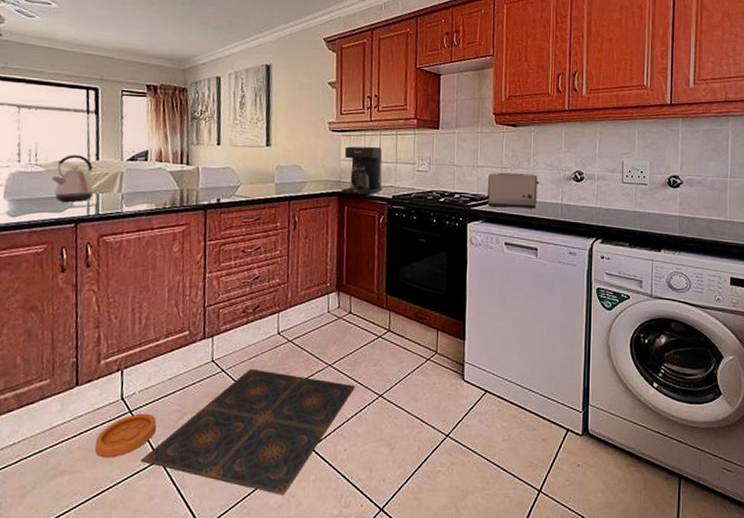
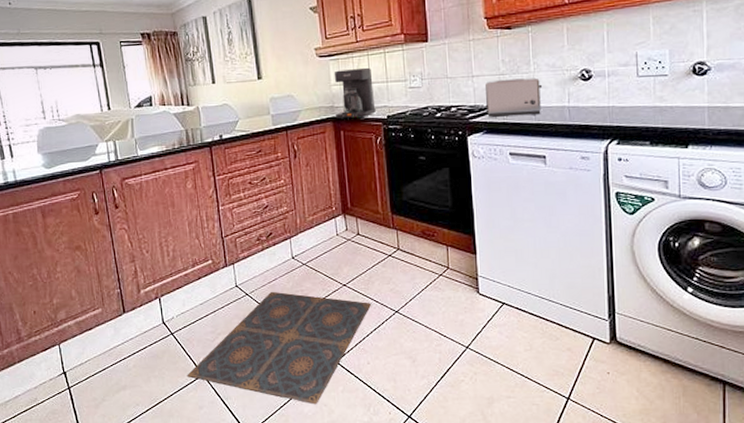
kettle: present [51,155,96,202] -> none [73,107,112,151]
pet bowl: present [95,413,157,458] -> none [146,335,196,374]

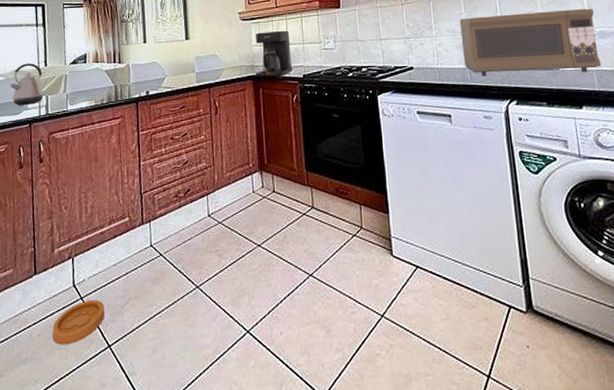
kettle: none [73,107,112,151] -> present [10,63,45,105]
pet bowl: none [146,335,196,374] -> present [52,299,105,345]
bath mat: present [187,292,371,405] -> none [92,252,285,383]
toaster: present [484,78,543,117] -> none [392,41,445,77]
microwave: none [561,38,715,115] -> present [459,8,602,77]

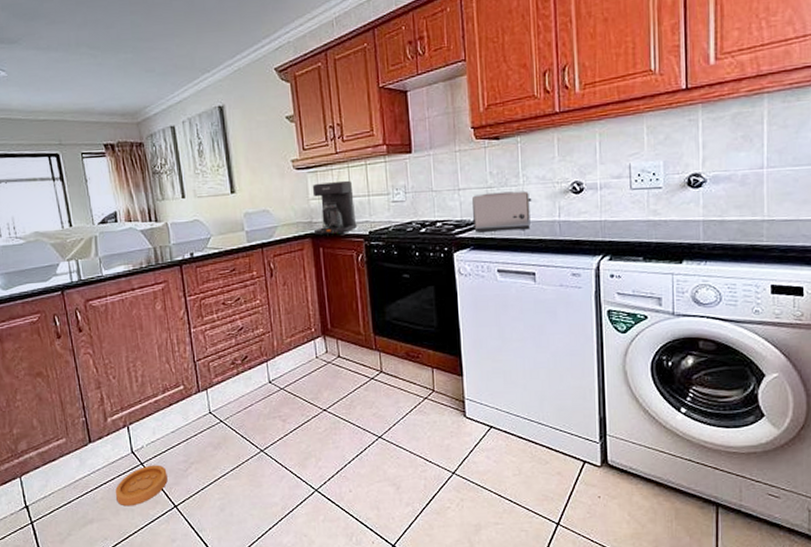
kettle: present [10,63,45,105] -> none [32,223,74,271]
toaster: none [392,41,445,77] -> present [471,191,532,233]
microwave: present [459,8,602,77] -> none [551,148,710,230]

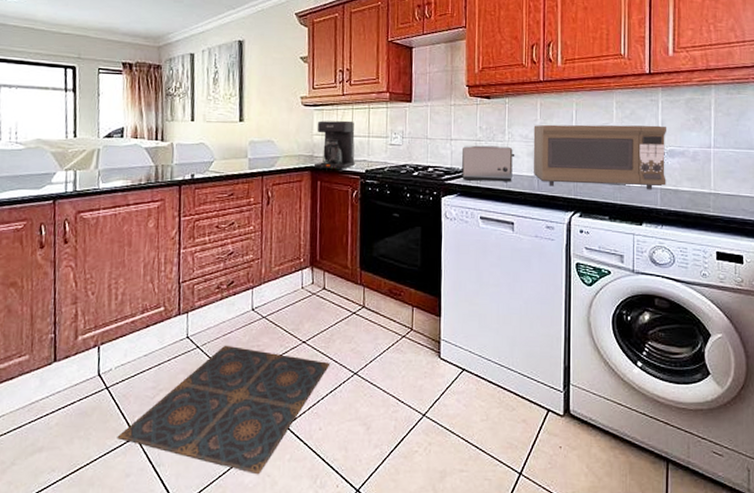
pet bowl: present [115,465,168,507] -> none [72,390,133,435]
bath mat: none [158,418,353,535] -> present [117,346,329,475]
microwave: none [551,148,710,230] -> present [533,124,666,190]

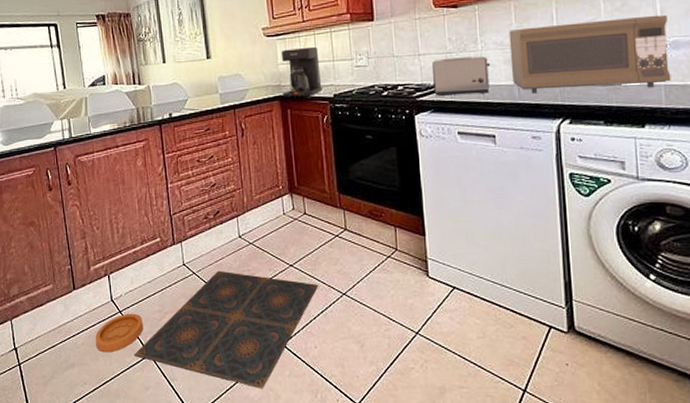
pet bowl: none [72,390,133,435] -> present [95,313,143,353]

